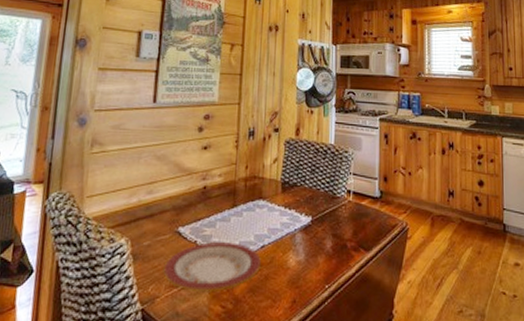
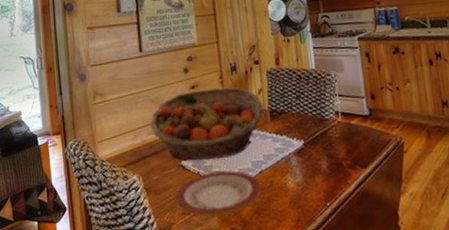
fruit basket: none [150,151,276,228] -> present [150,87,264,160]

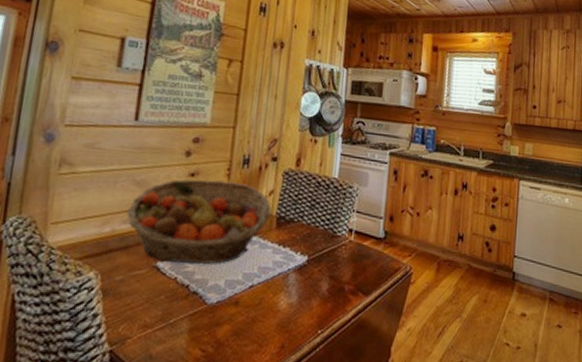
plate: present [174,170,262,218] -> none [136,279,249,334]

